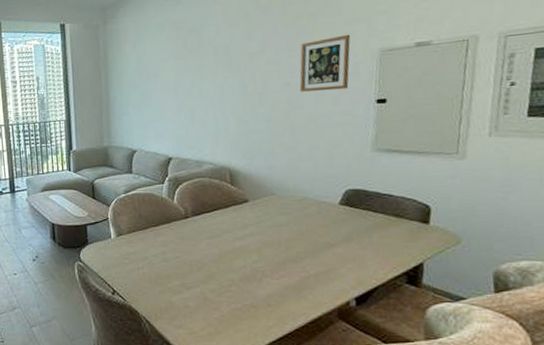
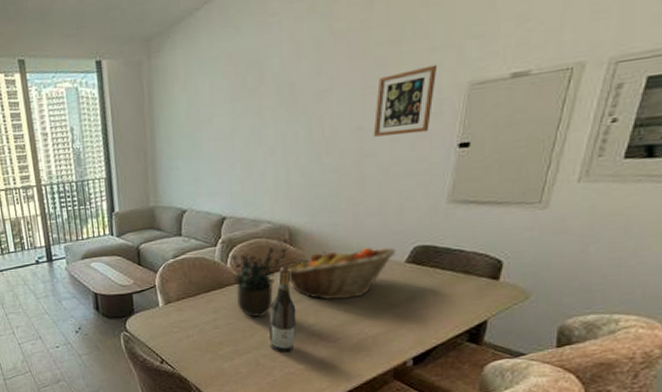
potted plant: none [178,179,230,253] -> present [232,238,289,318]
wine bottle: none [214,205,241,288] -> present [268,267,296,353]
fruit basket: none [230,189,330,237] -> present [288,246,396,300]

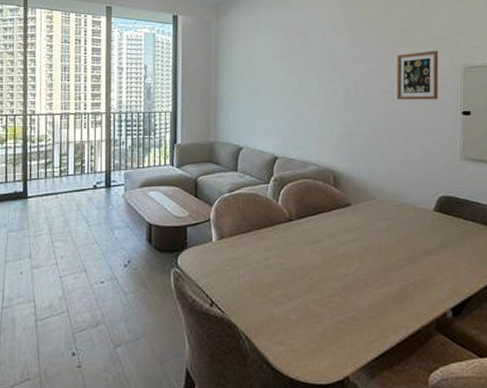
potted plant: present [232,238,289,318] -> none [283,181,334,259]
wine bottle: present [268,267,296,353] -> none [317,208,343,298]
fruit basket: present [288,246,396,300] -> none [333,195,425,244]

